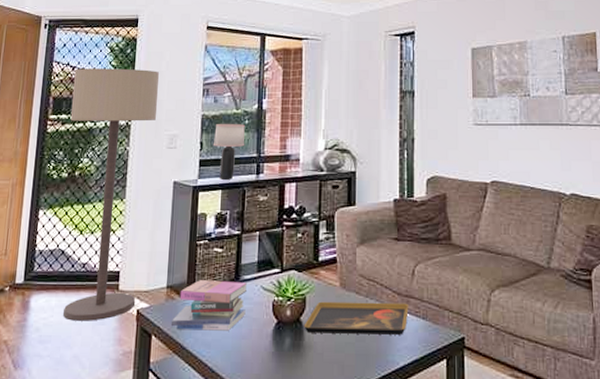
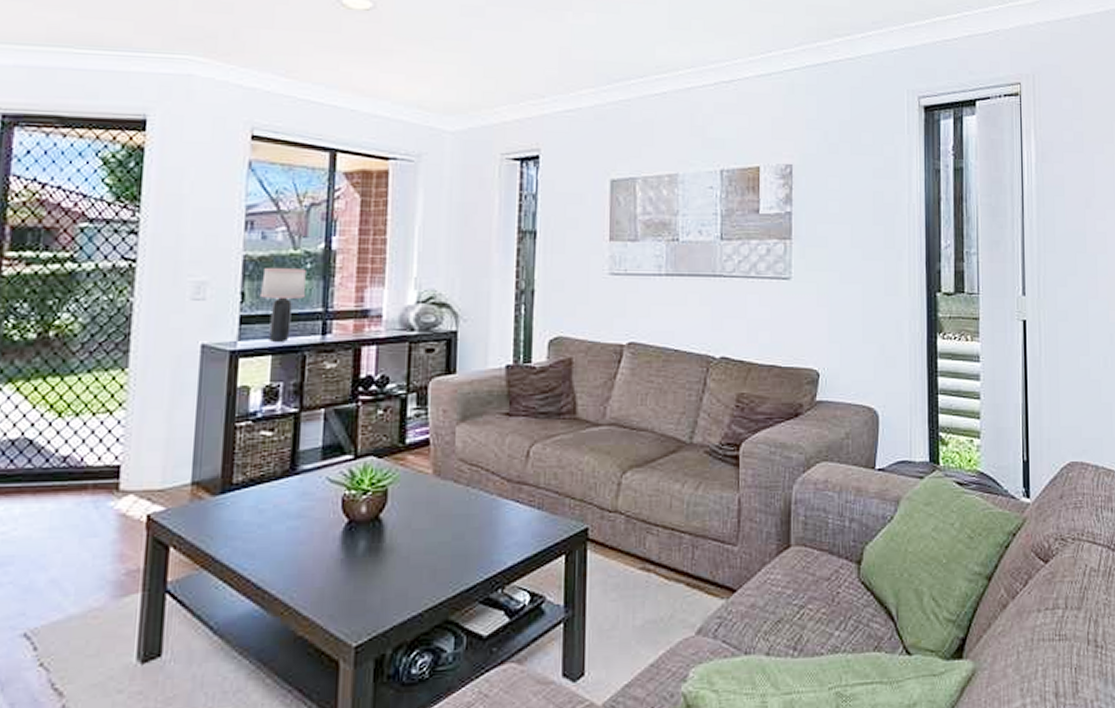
floor lamp: present [63,68,159,321] -> none [33,186,179,534]
books: present [170,280,248,331] -> none [197,472,308,538]
decorative tray: present [304,301,409,335] -> none [384,491,521,533]

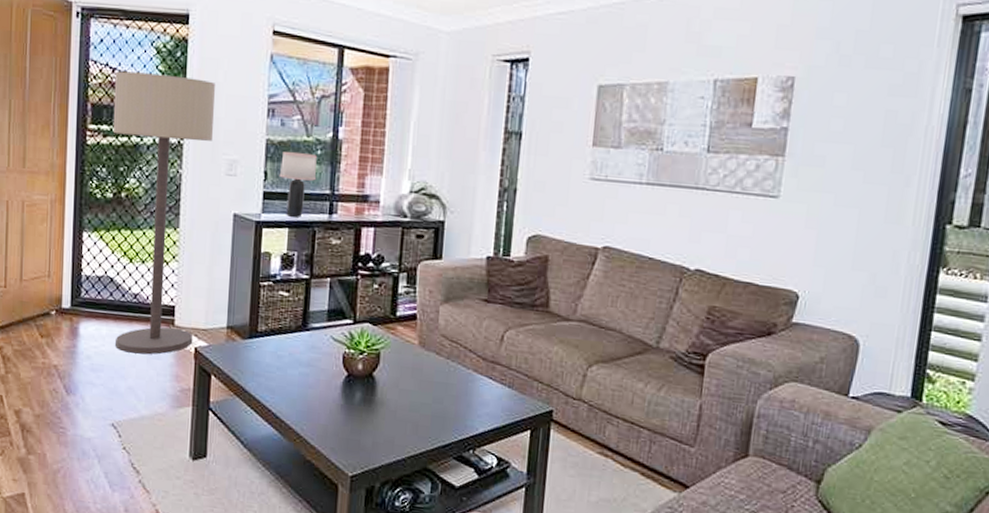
floor lamp: none [33,186,179,534] -> present [112,71,215,355]

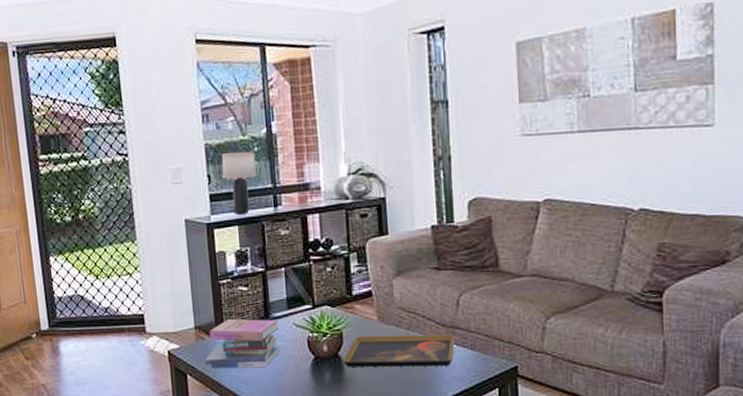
floor lamp: present [112,71,215,355] -> none [56,96,165,364]
books: none [231,323,316,379] -> present [204,319,280,369]
decorative tray: none [376,358,494,401] -> present [343,334,455,367]

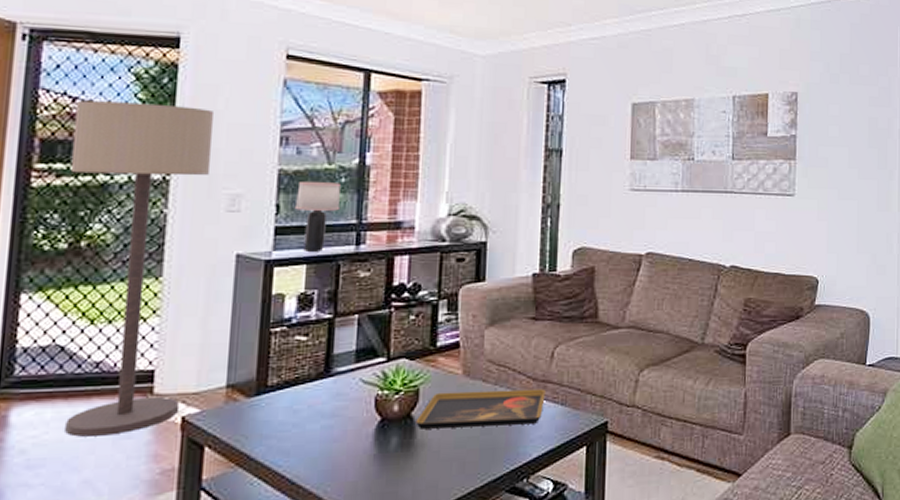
floor lamp: none [56,96,165,364] -> present [65,100,213,437]
books: present [204,319,280,369] -> none [232,374,342,437]

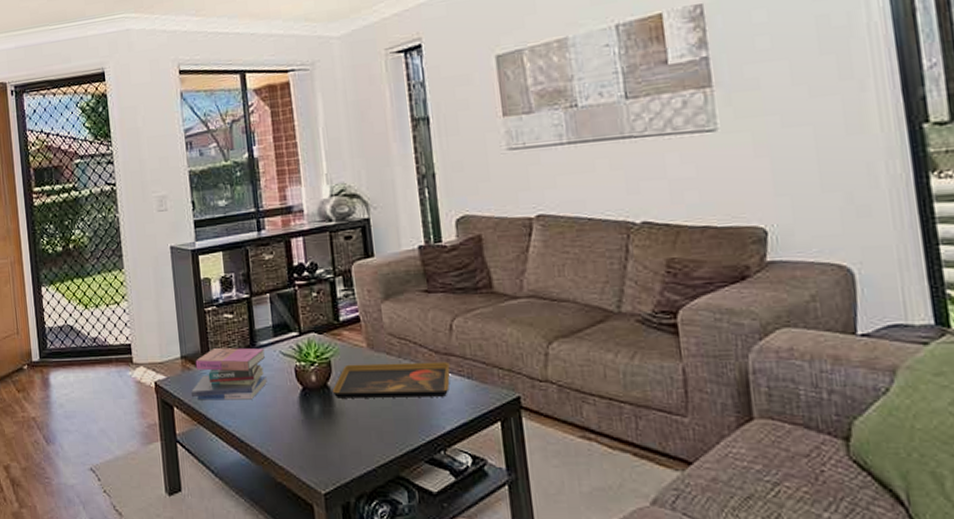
floor lamp: present [65,100,213,437] -> none [49,127,151,396]
books: none [232,374,342,437] -> present [190,347,267,400]
table lamp: present [294,182,341,252] -> none [205,177,241,240]

